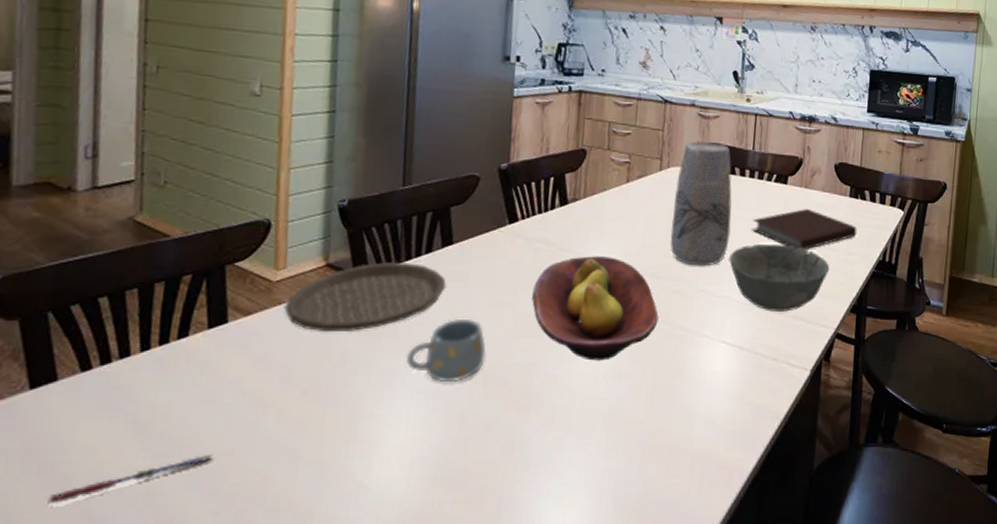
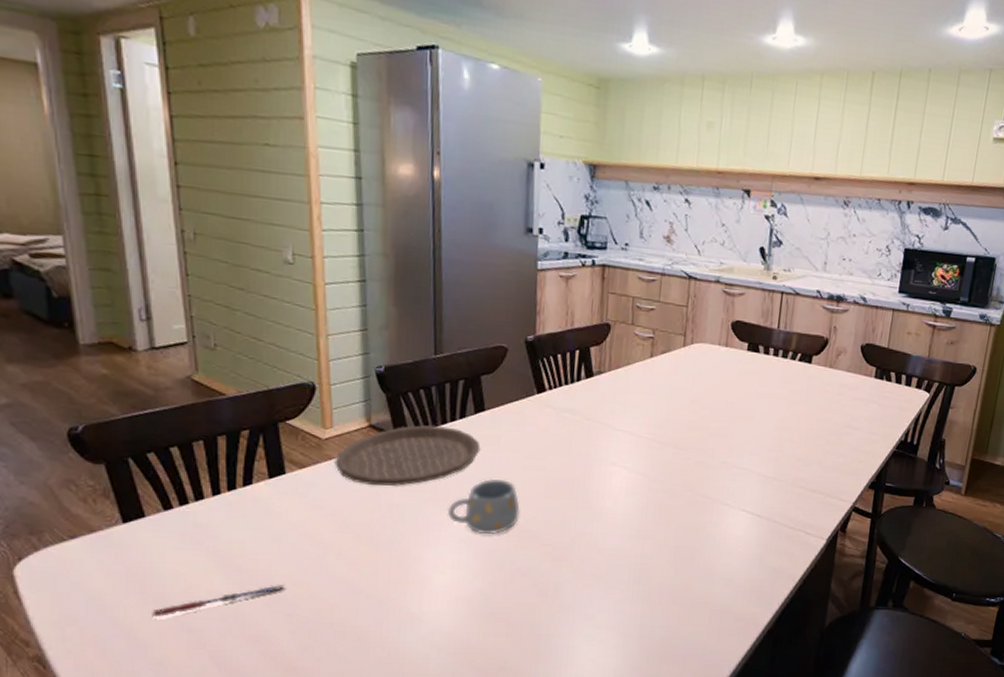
fruit bowl: present [532,256,659,361] -> none [561,426,681,522]
vase: present [670,140,732,267] -> none [693,317,756,440]
bowl: present [729,243,830,312] -> none [750,420,851,485]
notebook: present [752,208,857,250] -> none [774,387,881,428]

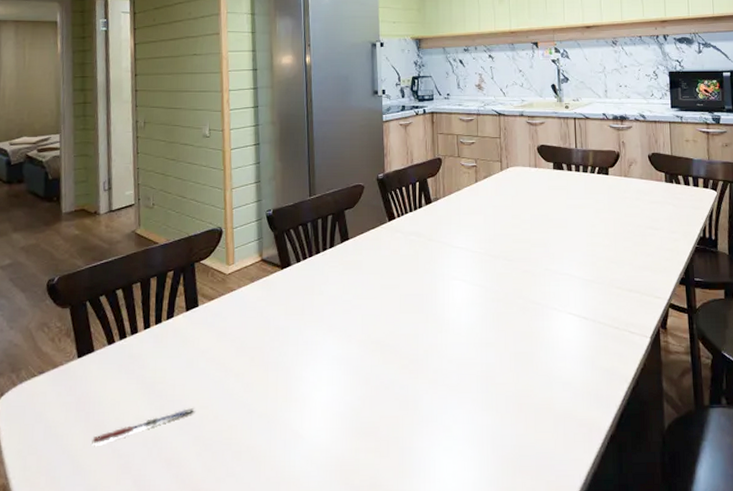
plate: present [335,425,481,486] -> none [235,255,347,311]
mug: present [447,478,520,535] -> none [322,298,380,351]

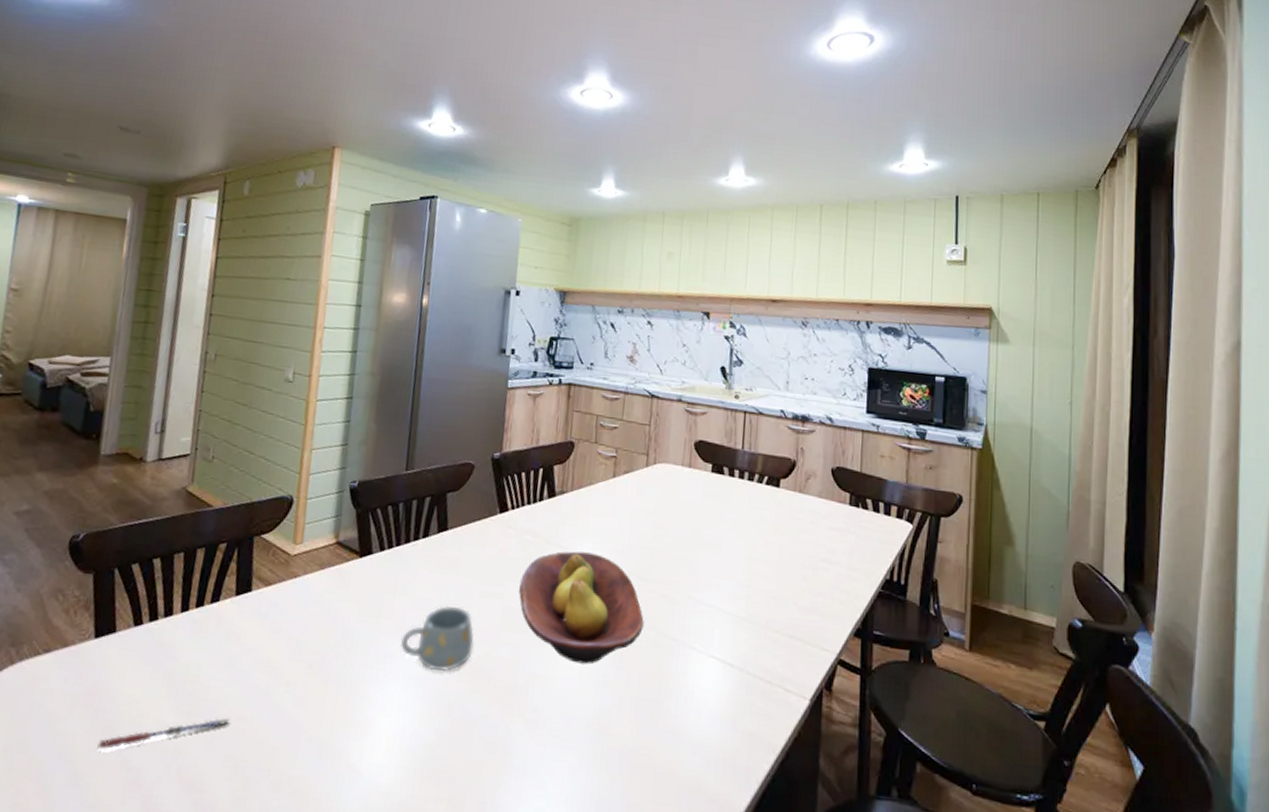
mug: none [322,298,380,351] -> present [400,605,474,672]
fruit bowl: none [412,244,513,332] -> present [519,551,644,665]

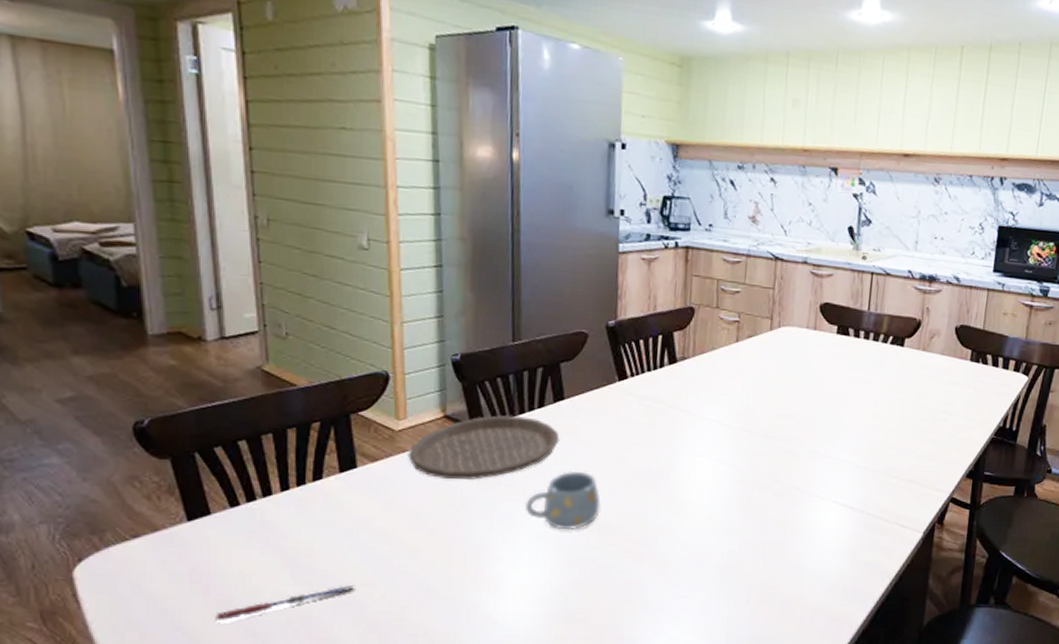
plate: none [299,543,440,610] -> present [408,415,560,480]
fruit bowl: present [519,551,644,665] -> none [643,414,769,516]

